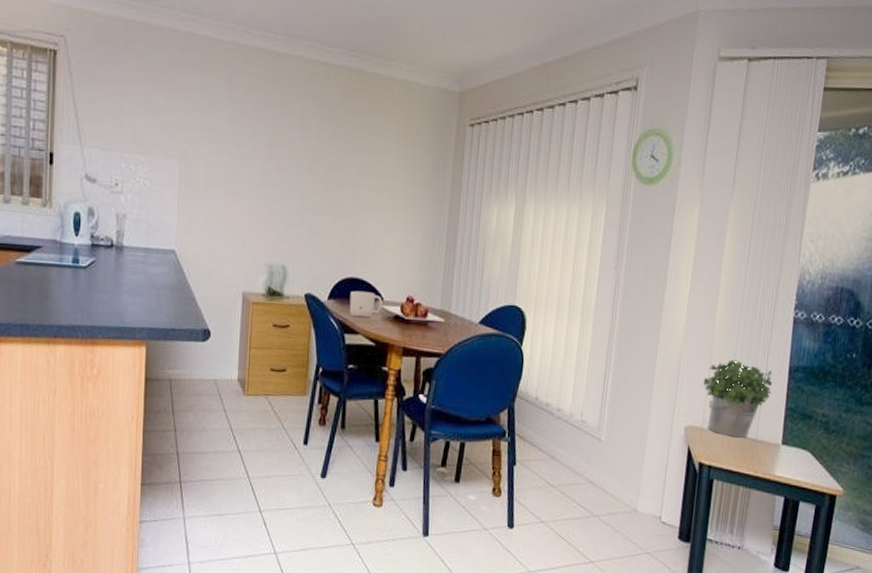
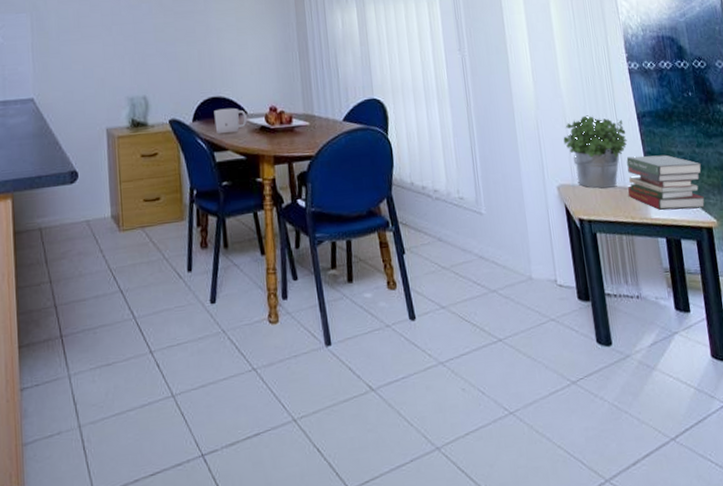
books: none [757,410,845,474] -> present [626,154,705,210]

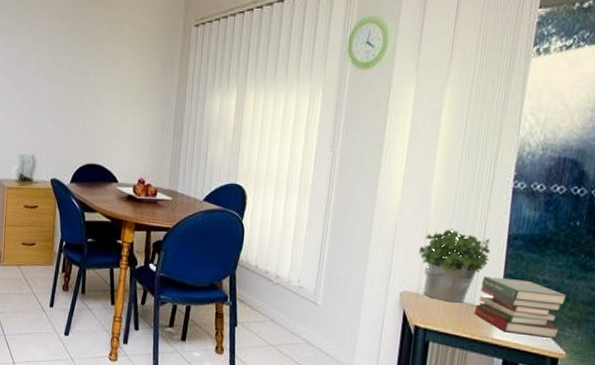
mug: present [214,107,247,136] -> none [88,175,117,199]

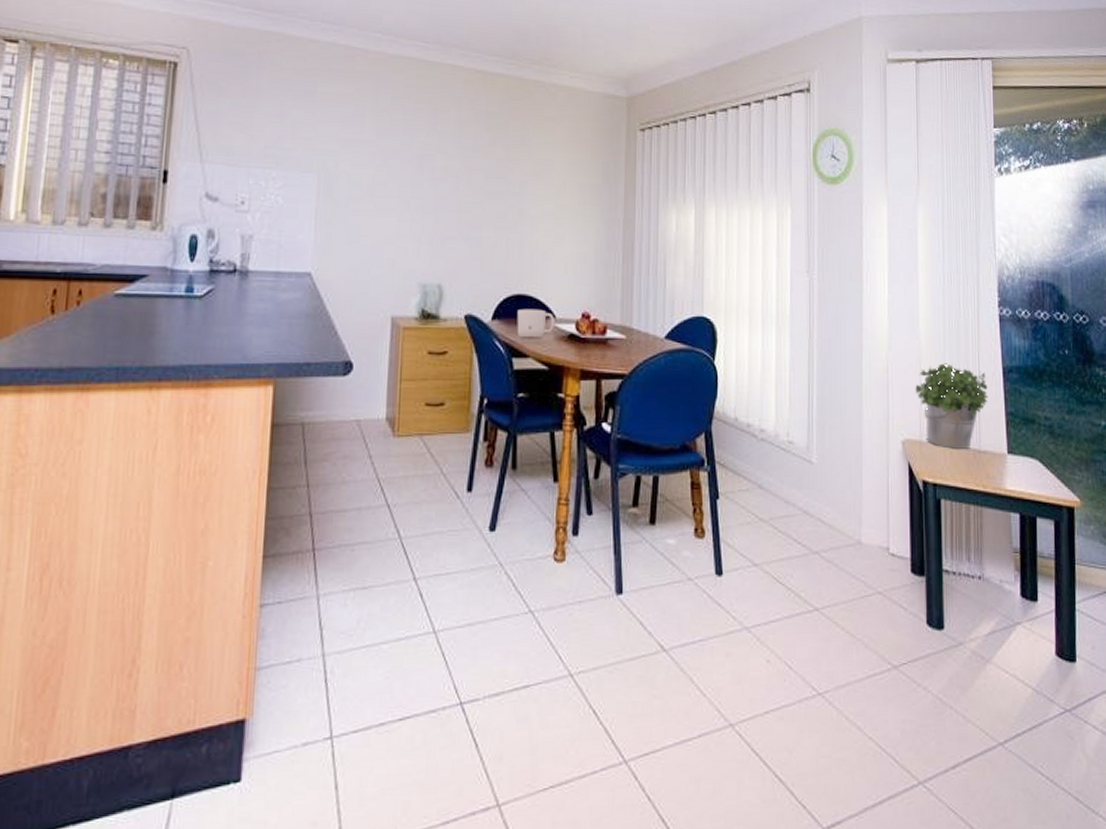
mug: none [88,175,117,199] -> present [517,308,554,340]
books: present [474,276,568,338] -> none [982,416,1071,484]

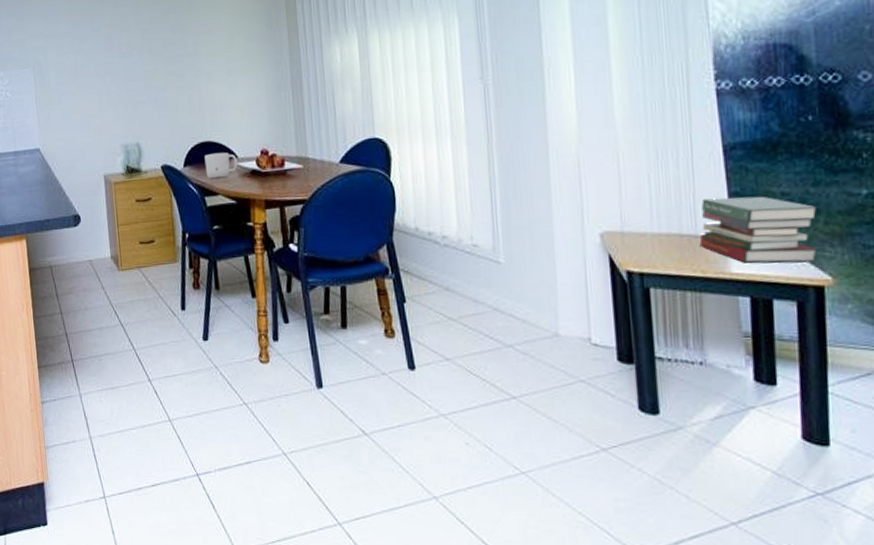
potted plant: present [915,363,988,449] -> none [613,149,705,237]
books: none [982,416,1071,484] -> present [699,195,818,263]

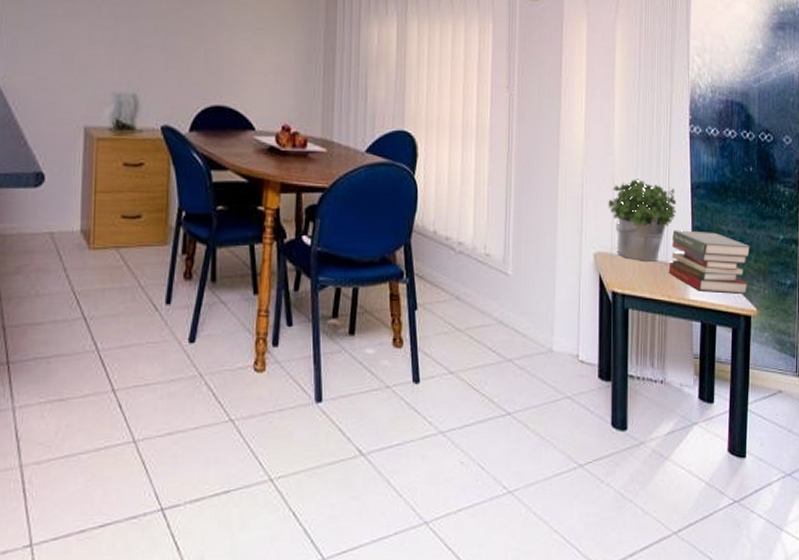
mug: present [204,152,238,180] -> none [215,120,254,152]
potted plant: none [613,149,705,237] -> present [608,179,677,261]

